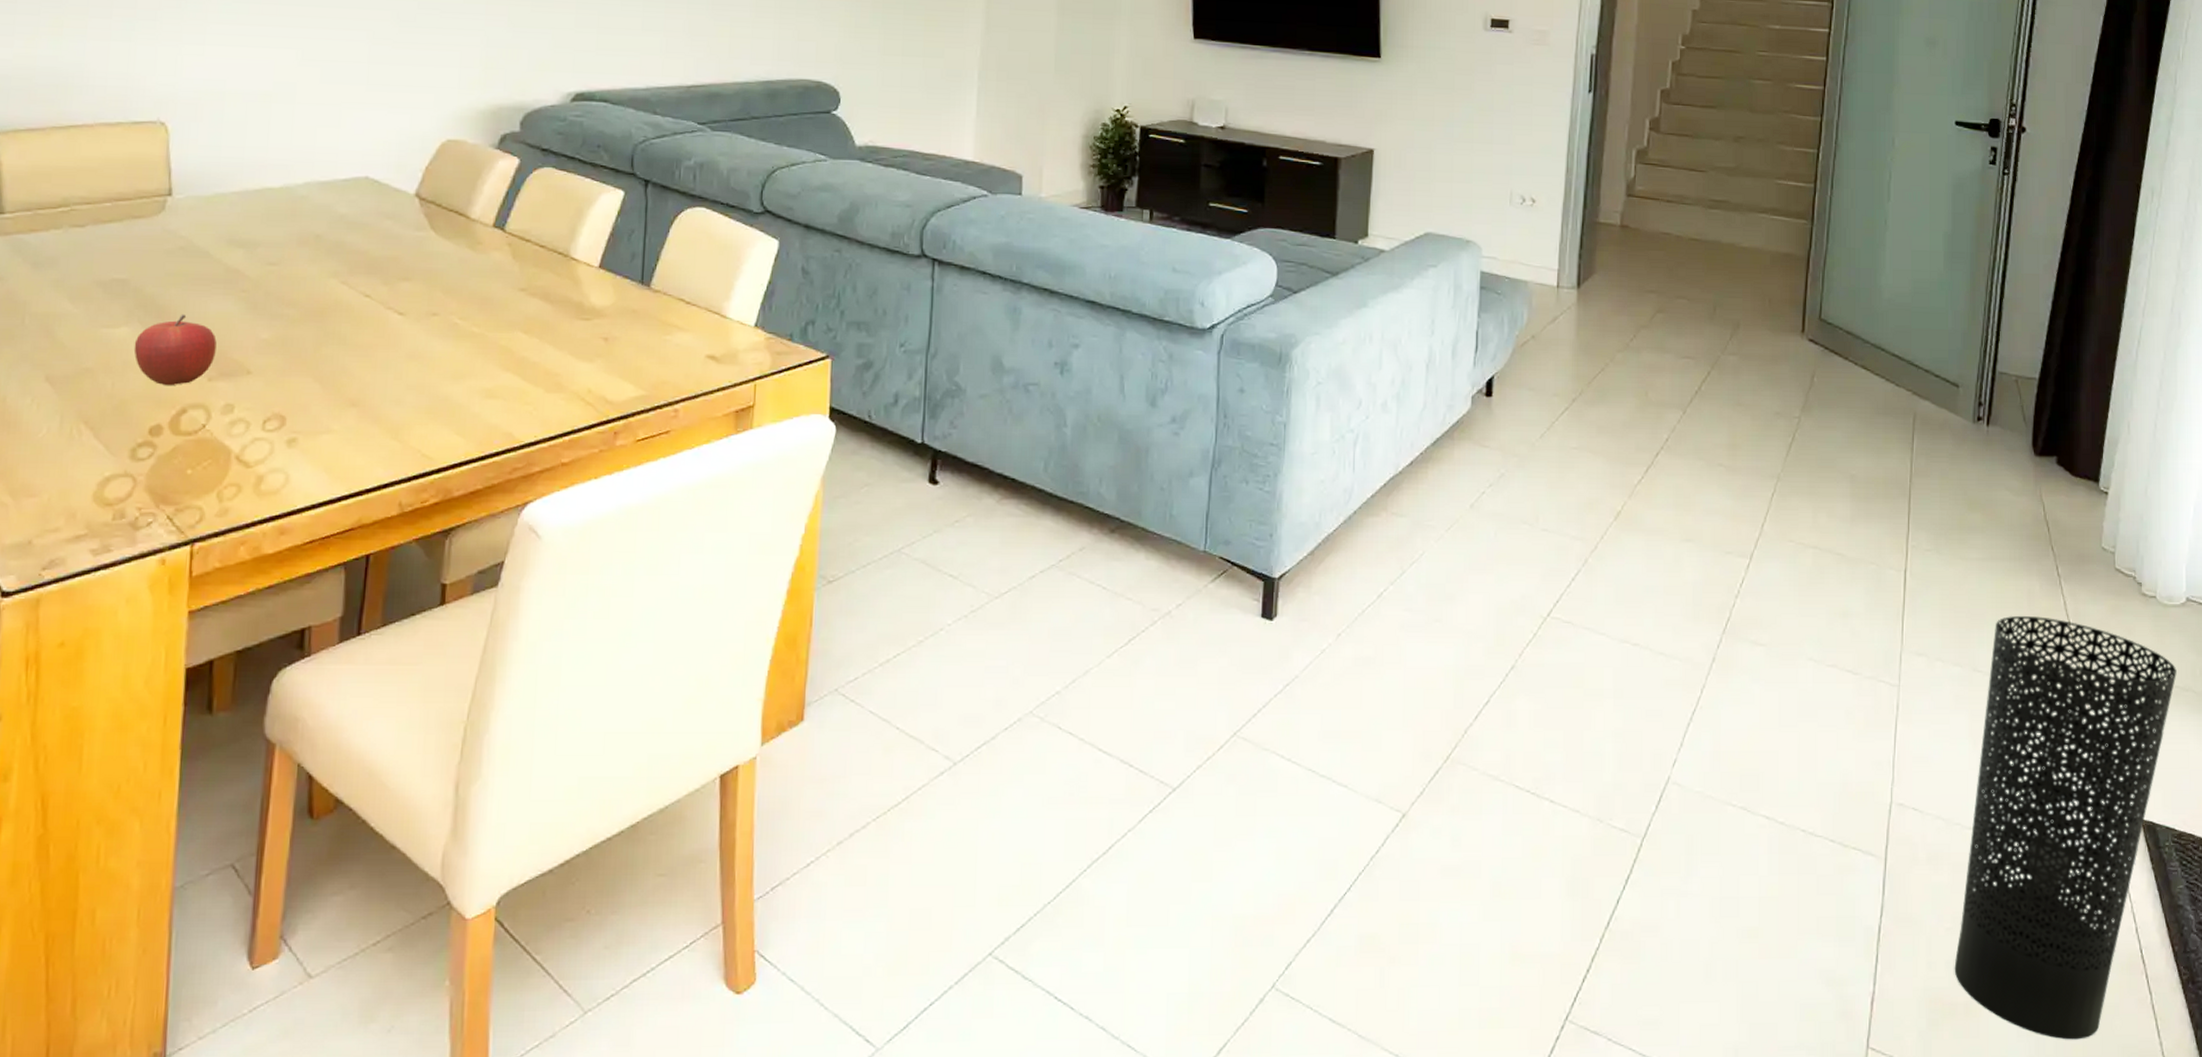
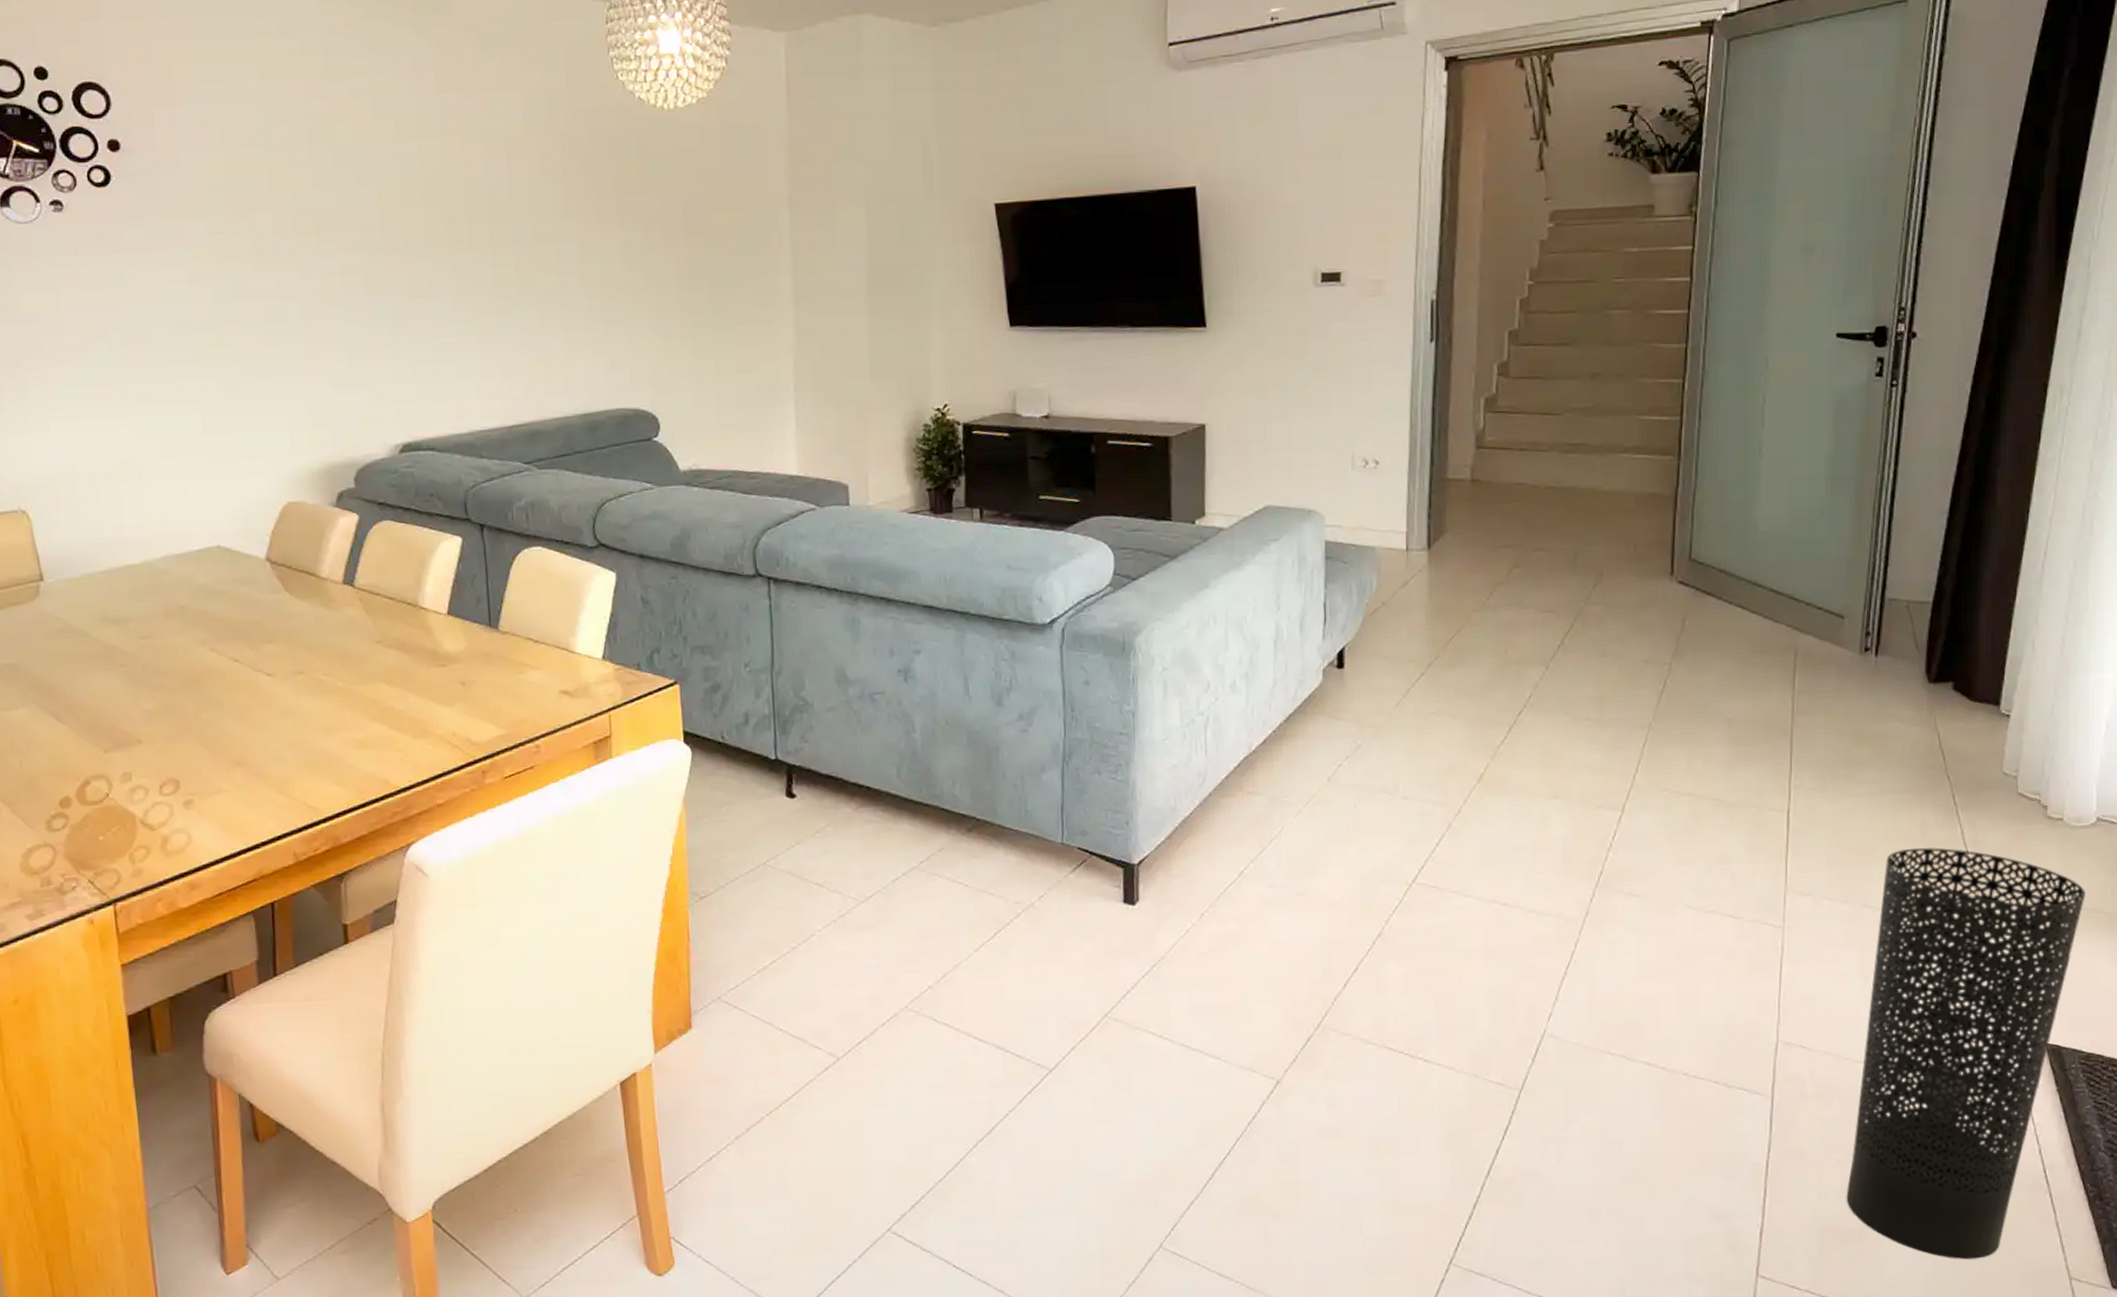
fruit: present [133,314,217,386] -> none [33,692,107,761]

